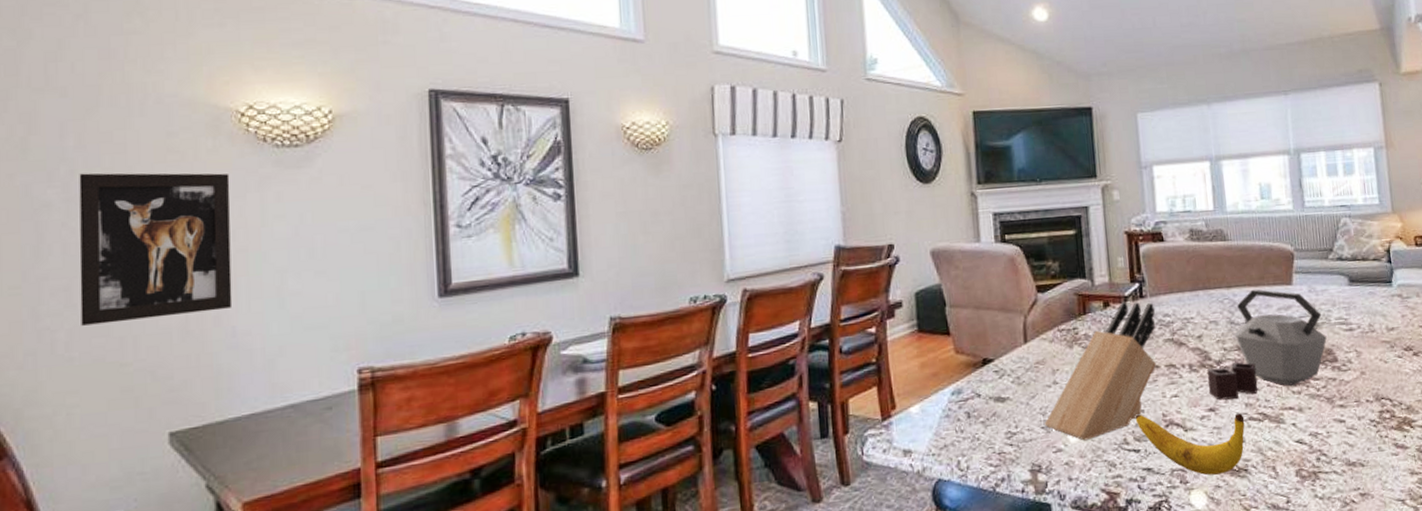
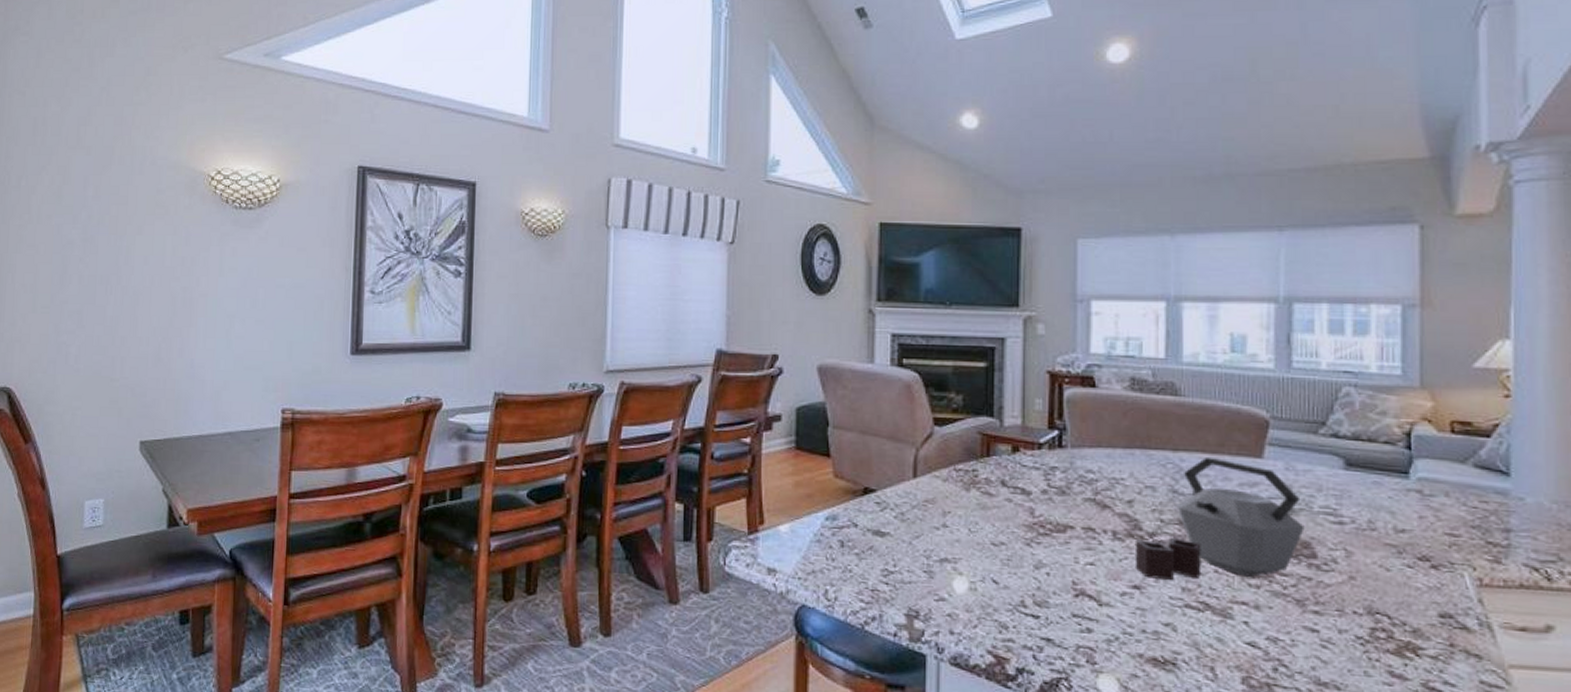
wall art: present [79,173,233,326] -> none [87,219,199,345]
knife block: present [1044,301,1156,441] -> none [928,448,1075,595]
banana: present [1136,414,1245,476] -> none [1039,576,1179,663]

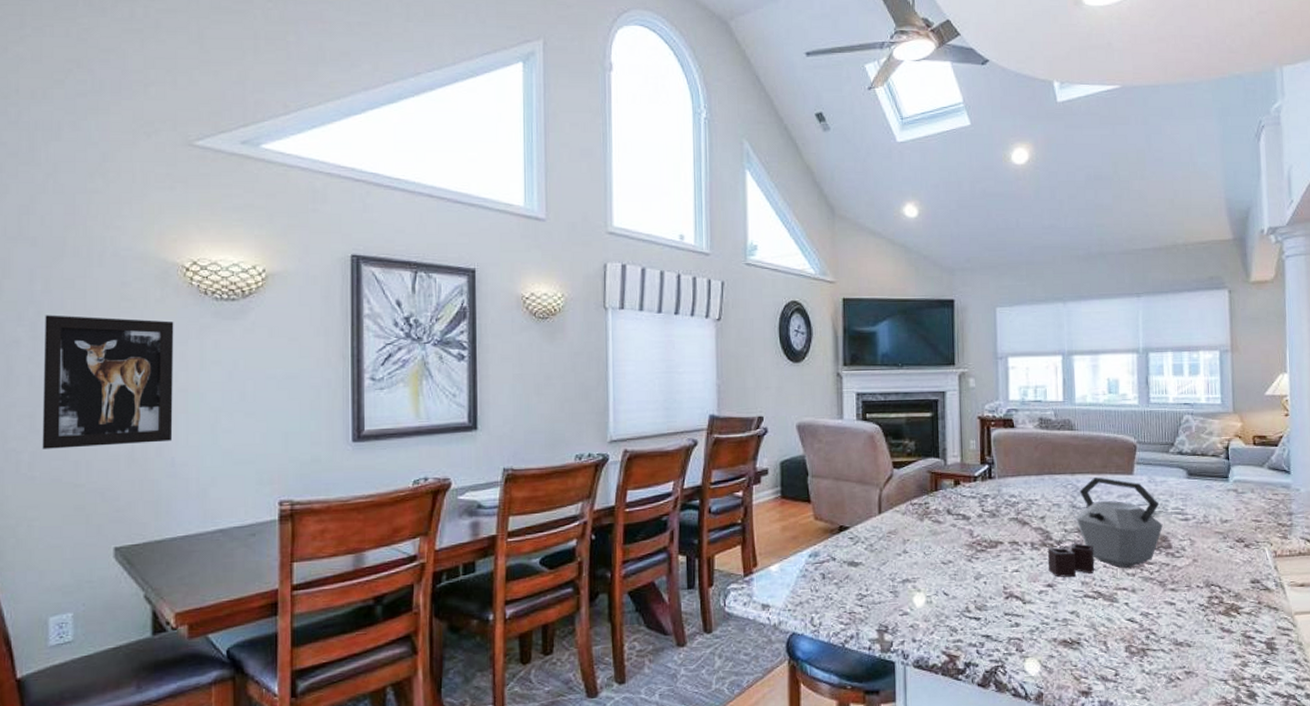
wall art: none [87,219,199,345] -> present [42,315,174,449]

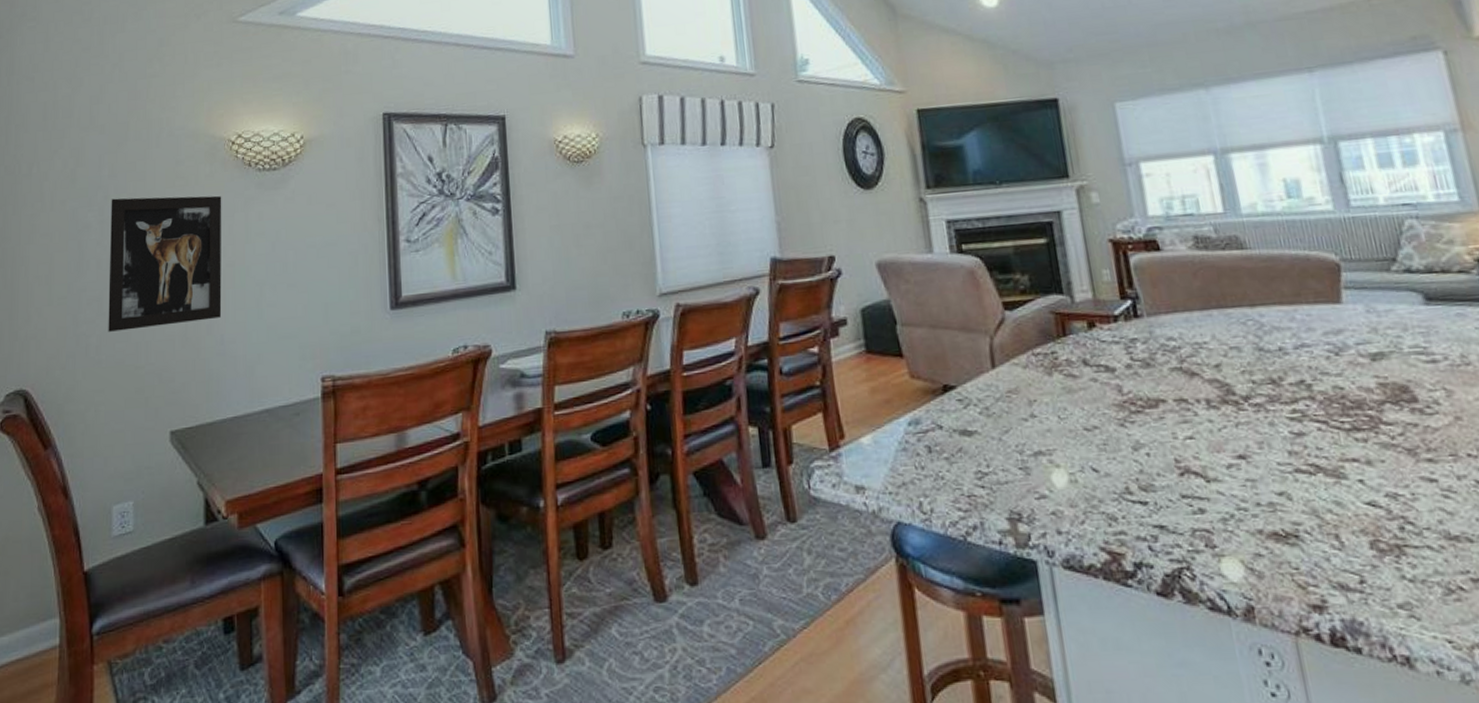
kettle: present [1047,476,1163,578] -> none [1231,308,1400,446]

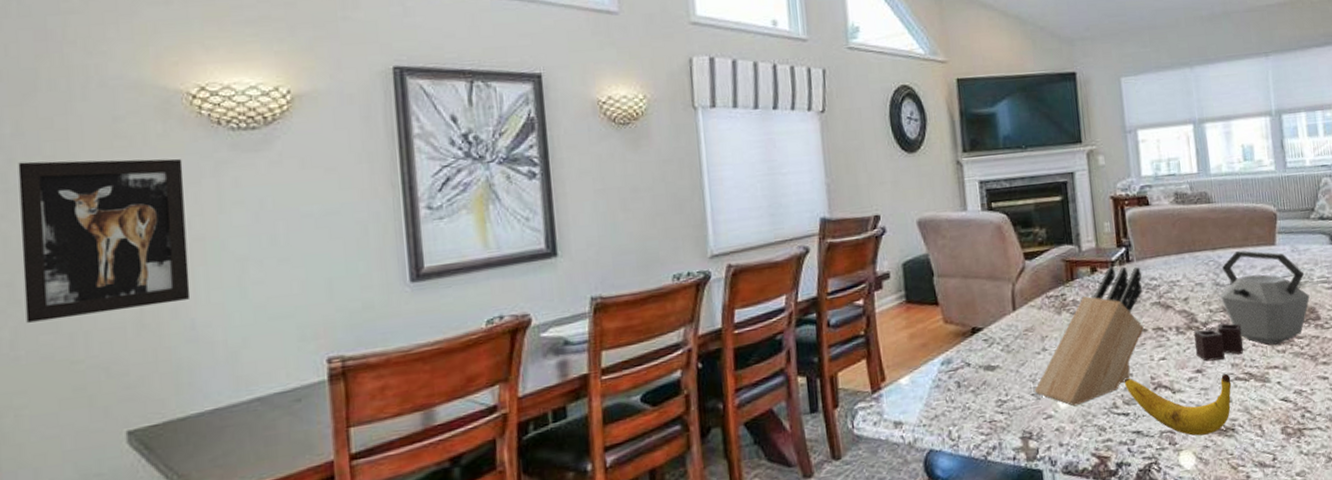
knife block: none [1022,321,1162,487] -> present [1034,265,1144,407]
banana: none [1139,458,1291,540] -> present [1125,374,1232,436]
kettle: none [1231,308,1400,446] -> present [1194,250,1310,362]

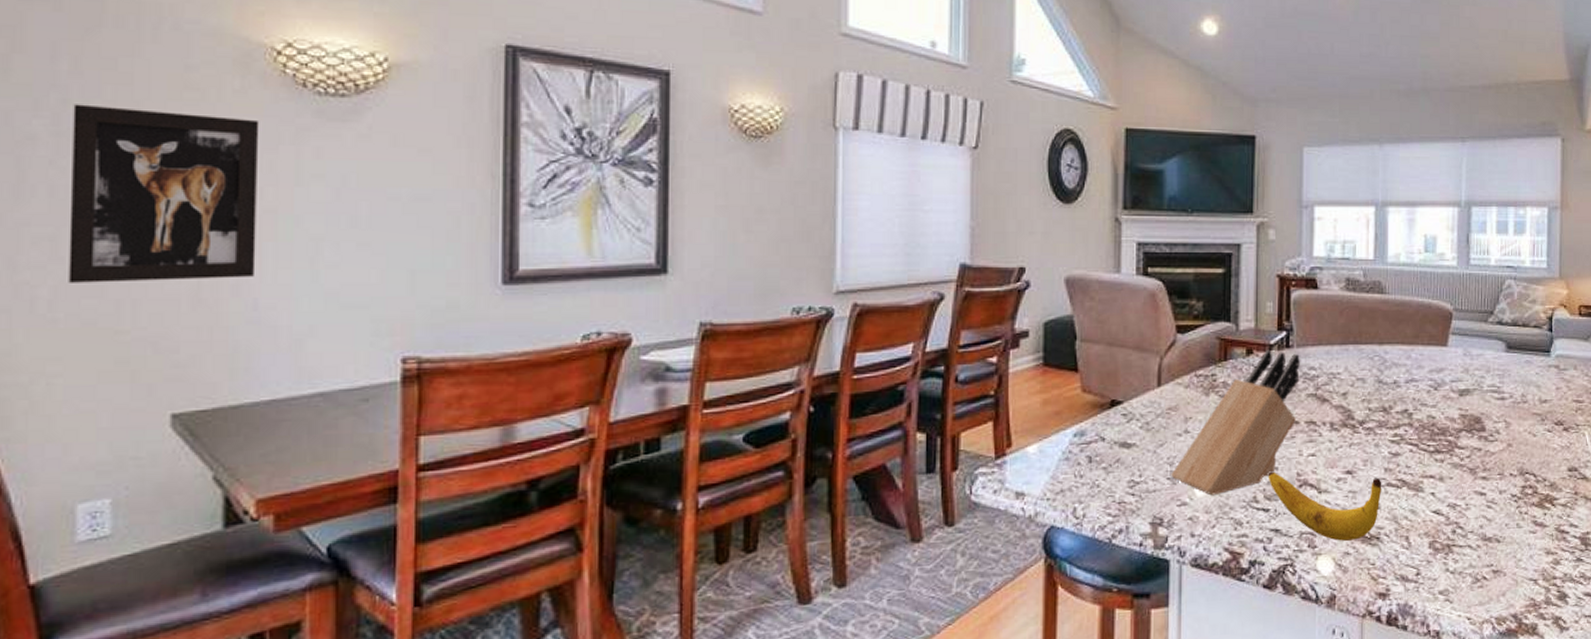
kettle: present [1194,250,1310,362] -> none [1348,348,1477,464]

